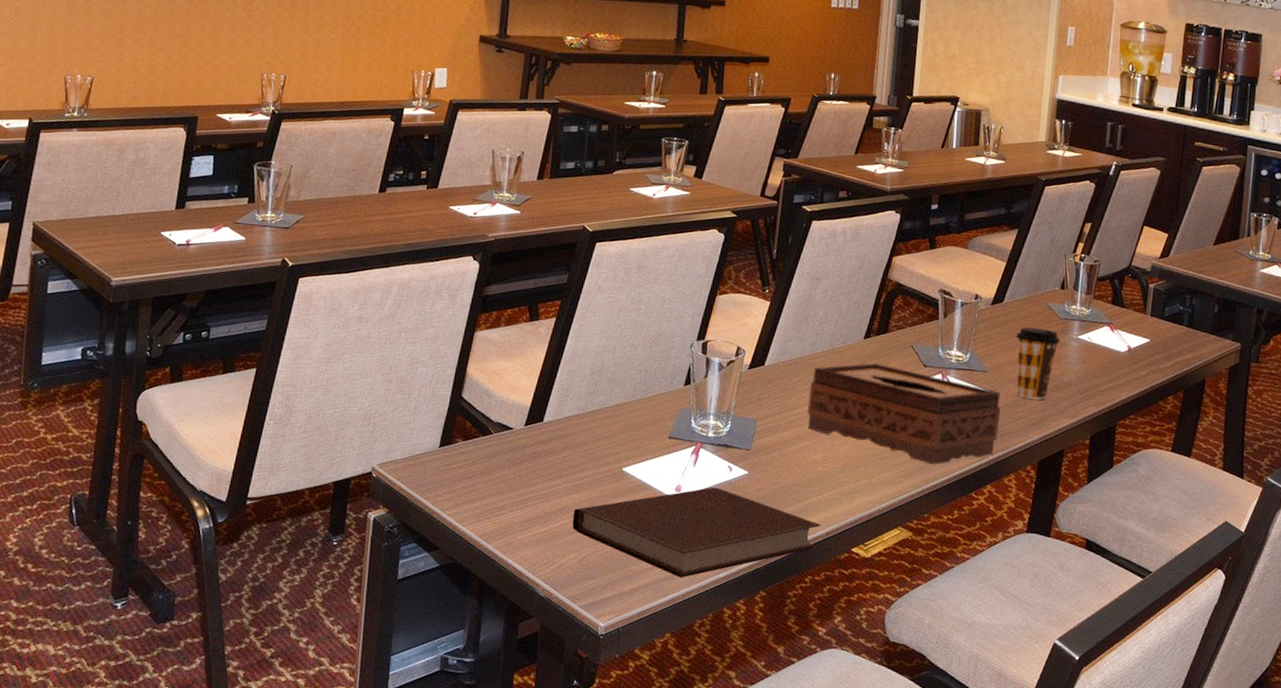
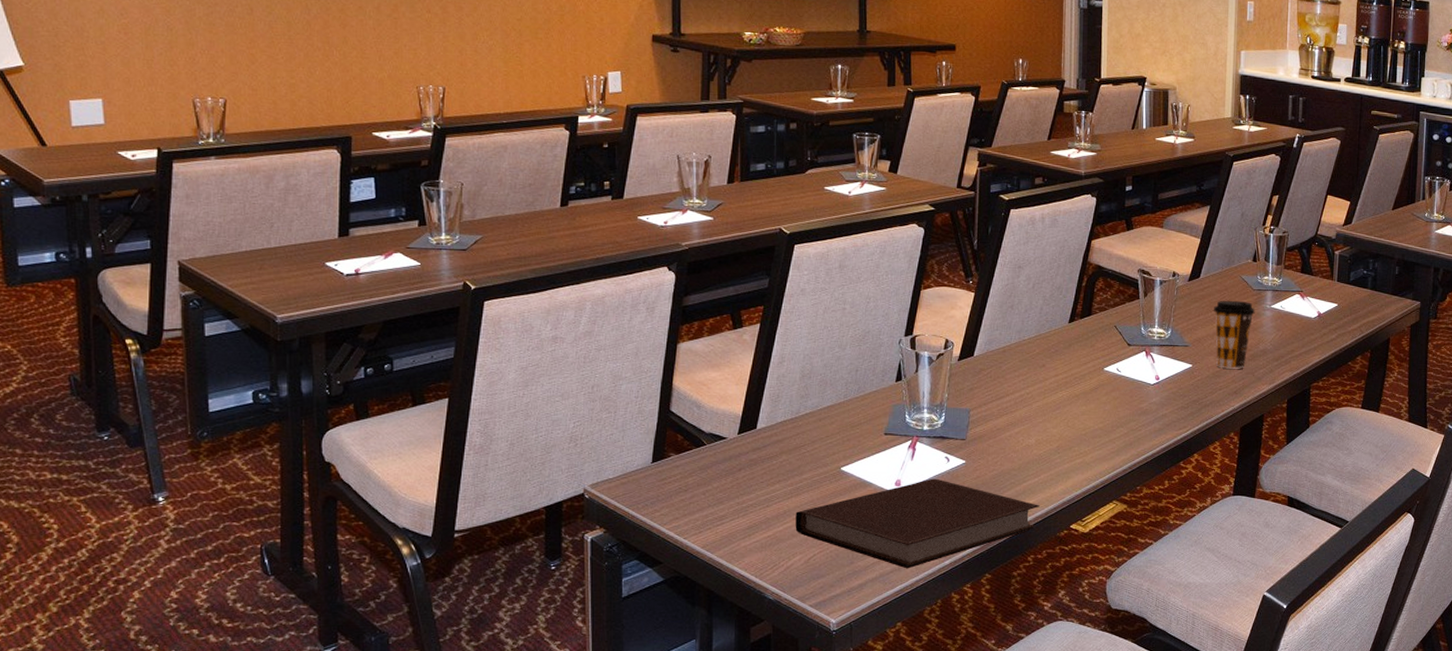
tissue box: present [807,363,1001,465] -> none [1019,346,1203,439]

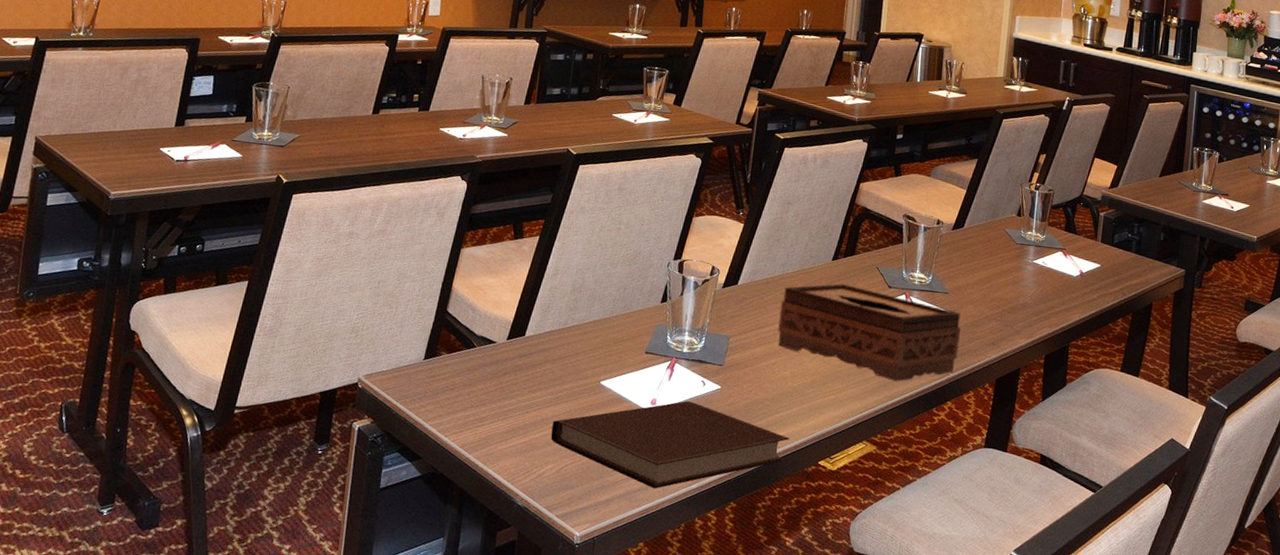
tissue box: none [1019,346,1203,439] -> present [778,283,961,382]
coffee cup: present [1213,300,1255,369] -> none [974,251,1017,321]

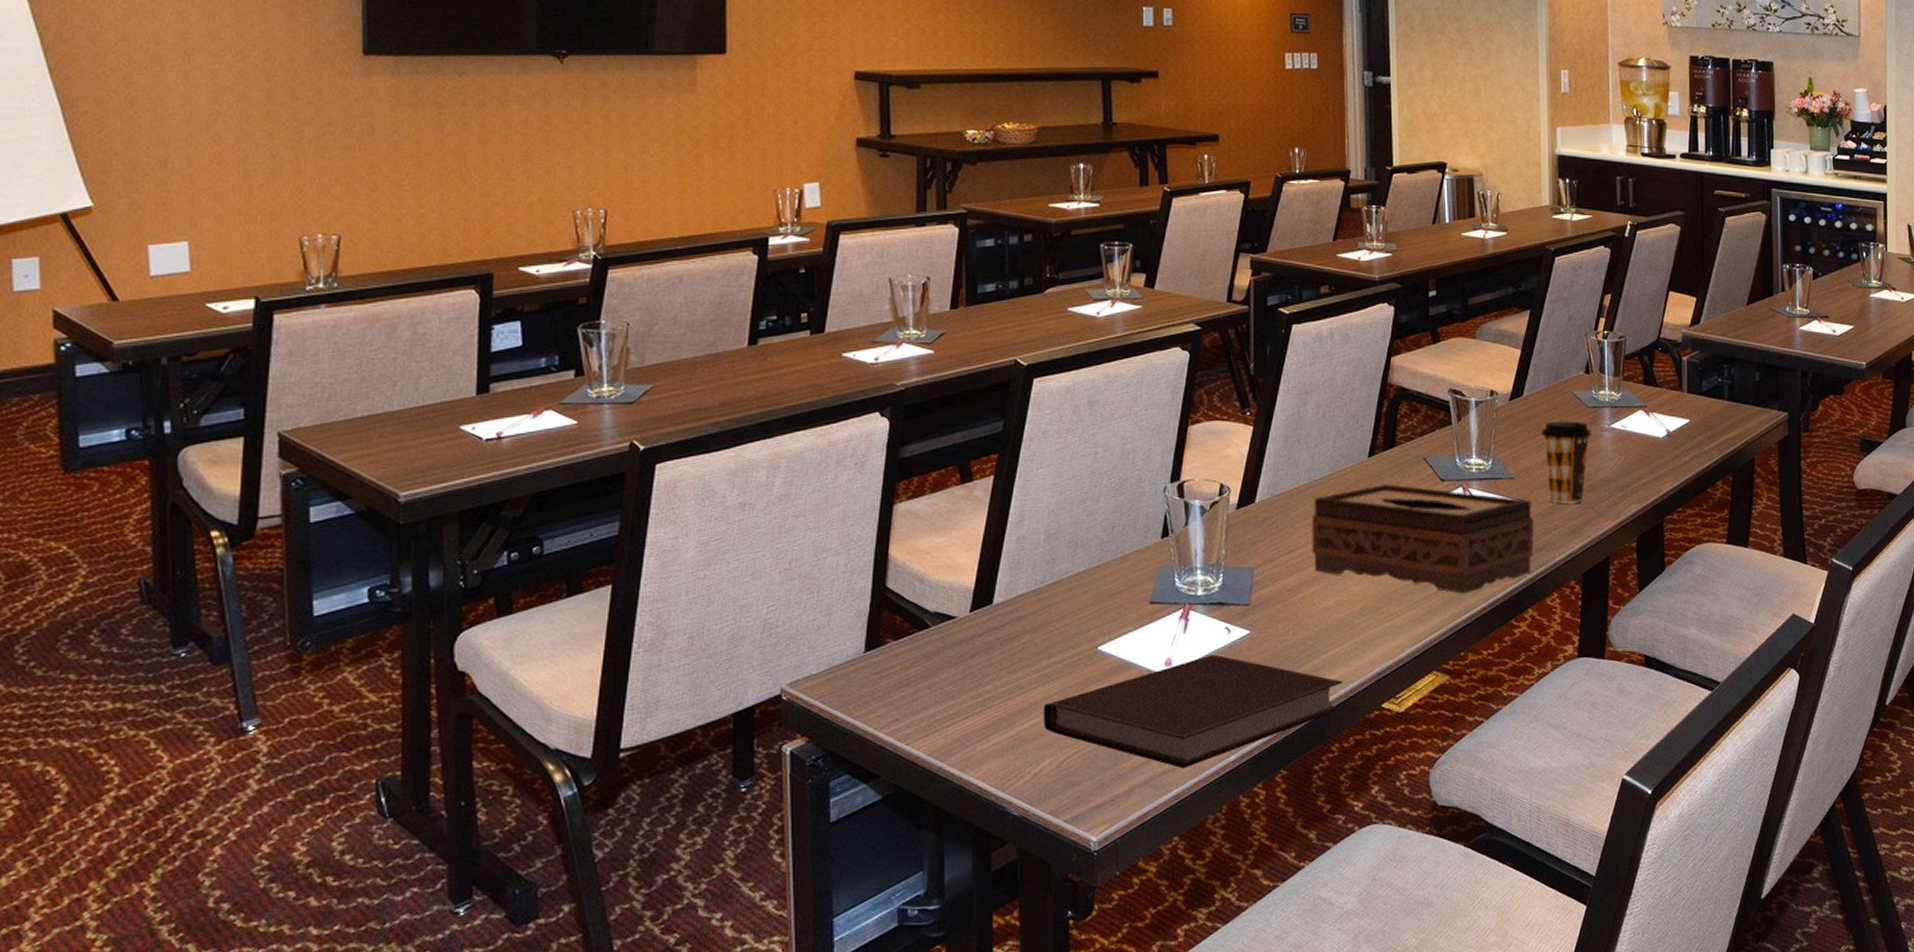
coffee cup: none [974,251,1017,321] -> present [1541,421,1592,503]

